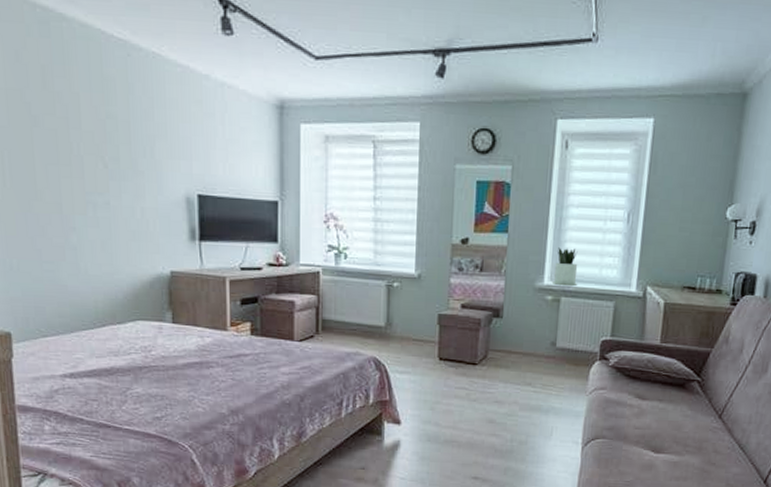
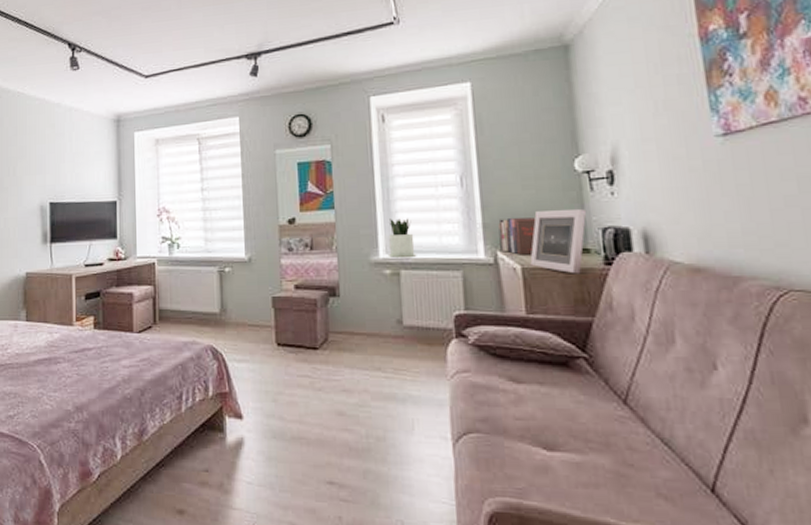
books: none [650,256,685,292] -> present [498,217,537,255]
picture frame: none [672,253,727,312] -> present [530,208,587,274]

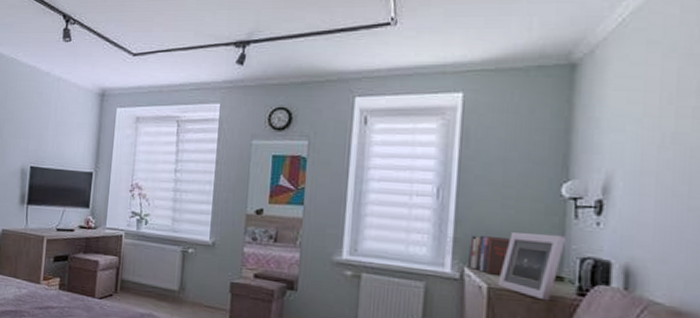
planter: present [387,218,417,259] -> none [351,221,381,263]

